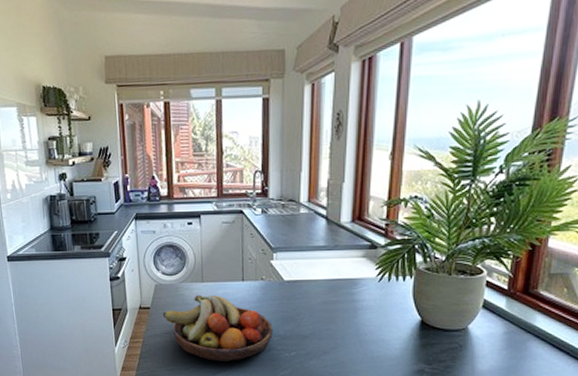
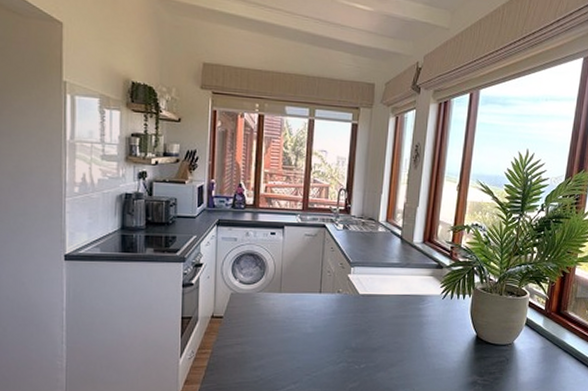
fruit bowl: present [162,294,273,362] -> none [235,305,345,375]

